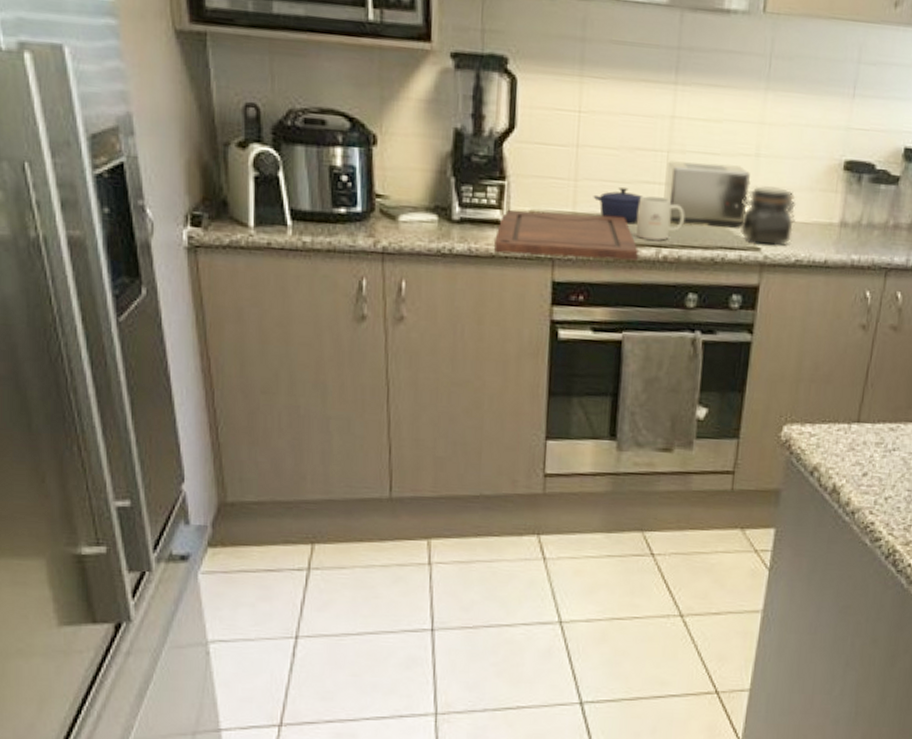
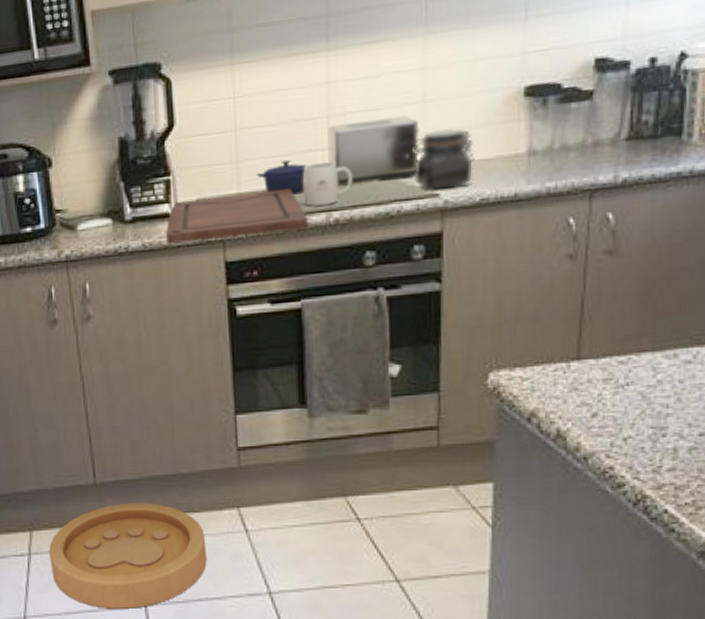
pet bowl: none [331,521,502,633] -> present [48,503,207,609]

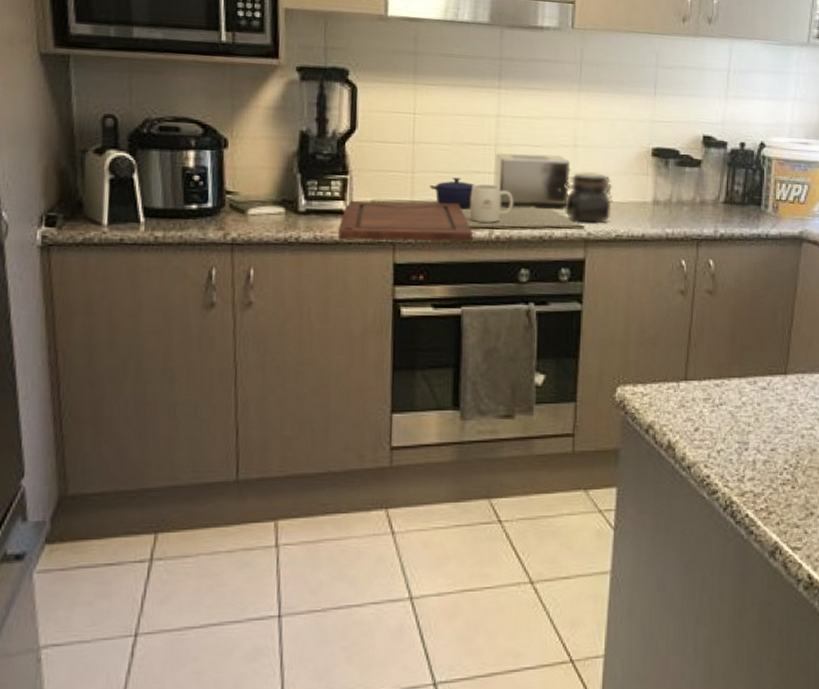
pet bowl: present [48,503,207,609] -> none [174,502,351,621]

